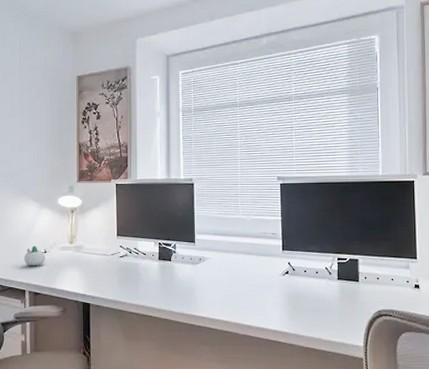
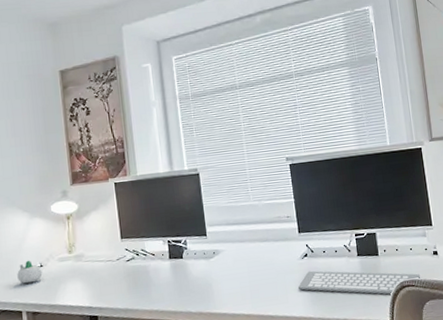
computer keyboard: none [276,288,399,322] -> present [297,270,421,295]

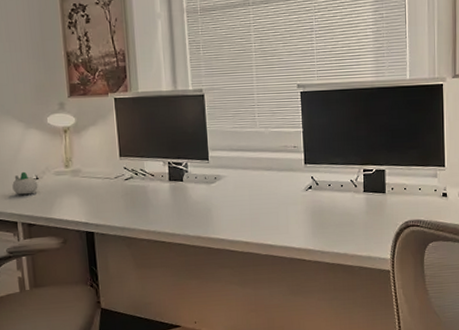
computer keyboard: present [297,270,421,295] -> none [299,203,427,234]

